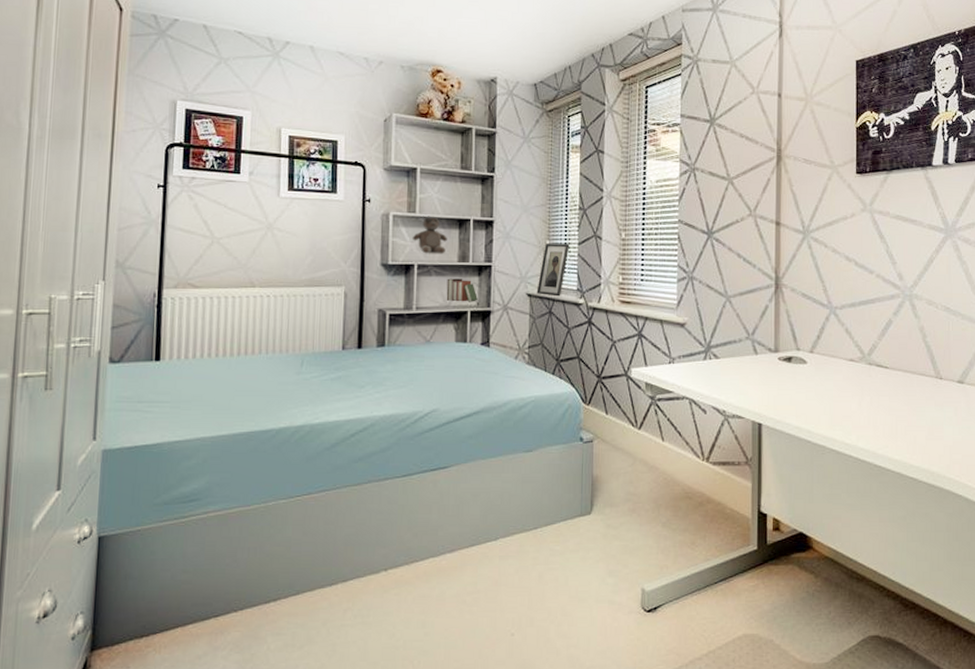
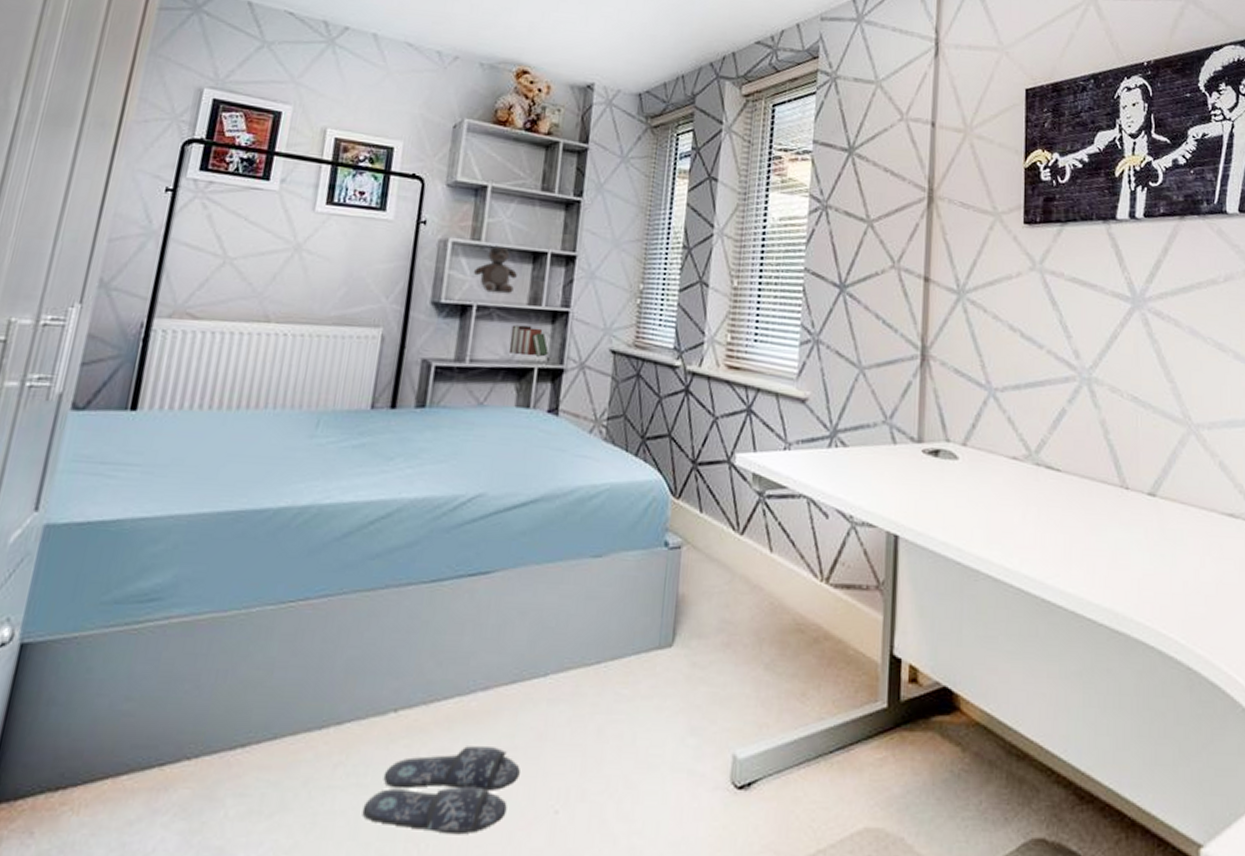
slippers: none [369,592,483,654] -> present [363,746,520,835]
picture frame: present [536,243,570,297] -> none [622,288,669,356]

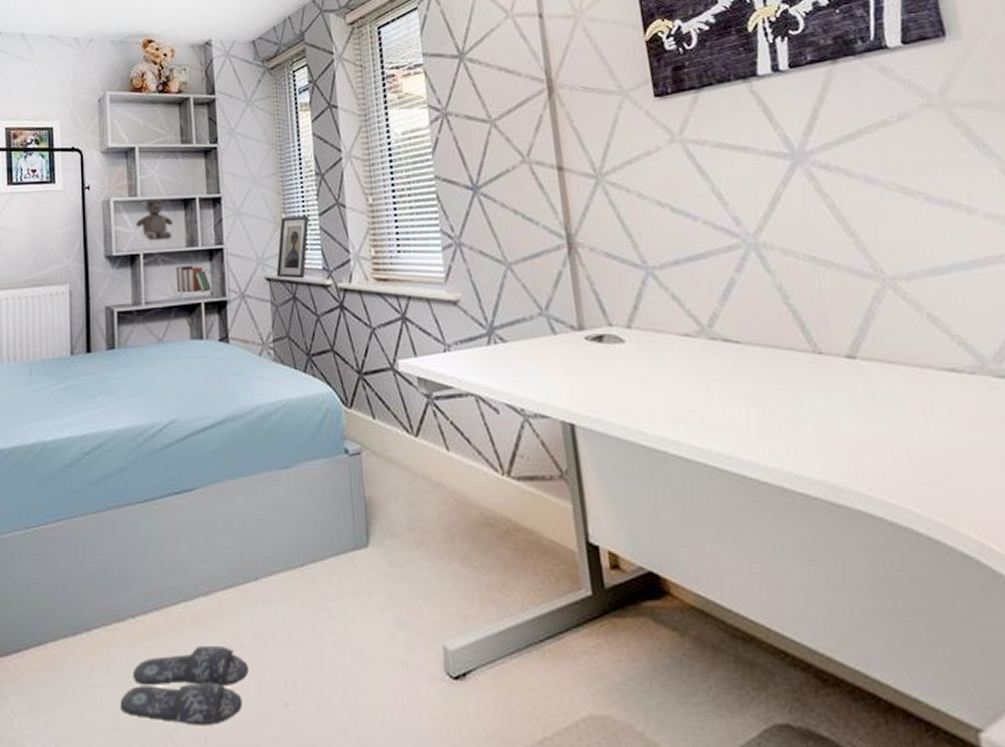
picture frame: none [622,288,669,356] -> present [276,215,309,279]

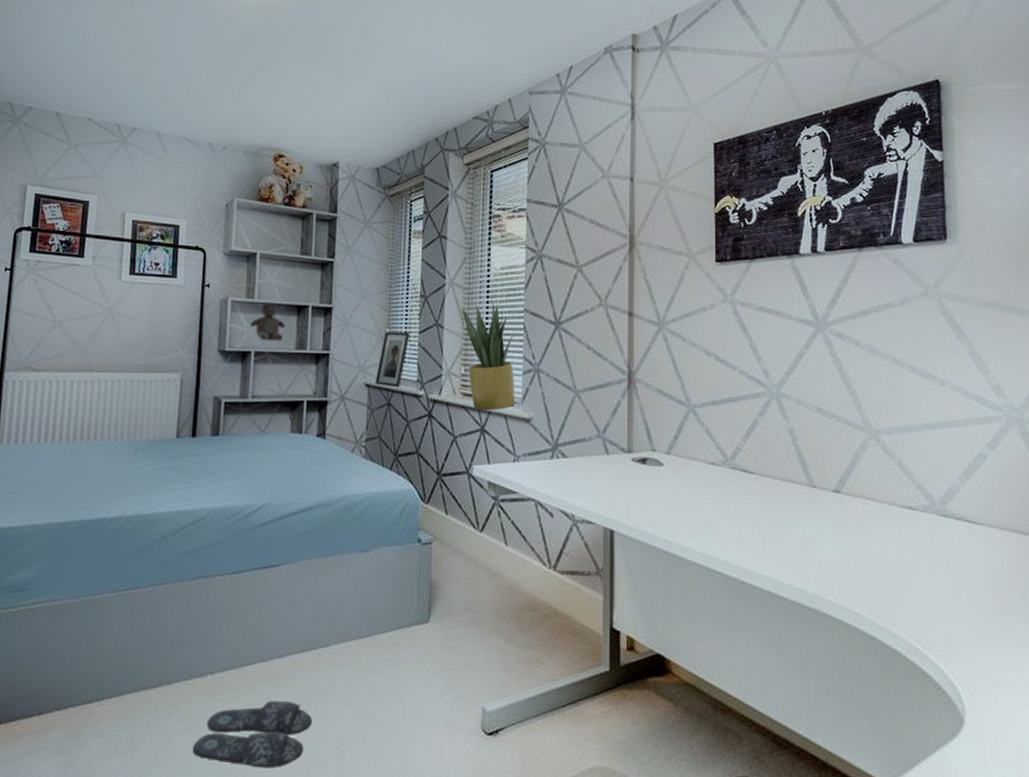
books: present [176,266,211,293] -> none [282,366,314,392]
planter: none [362,171,438,296] -> present [461,301,516,411]

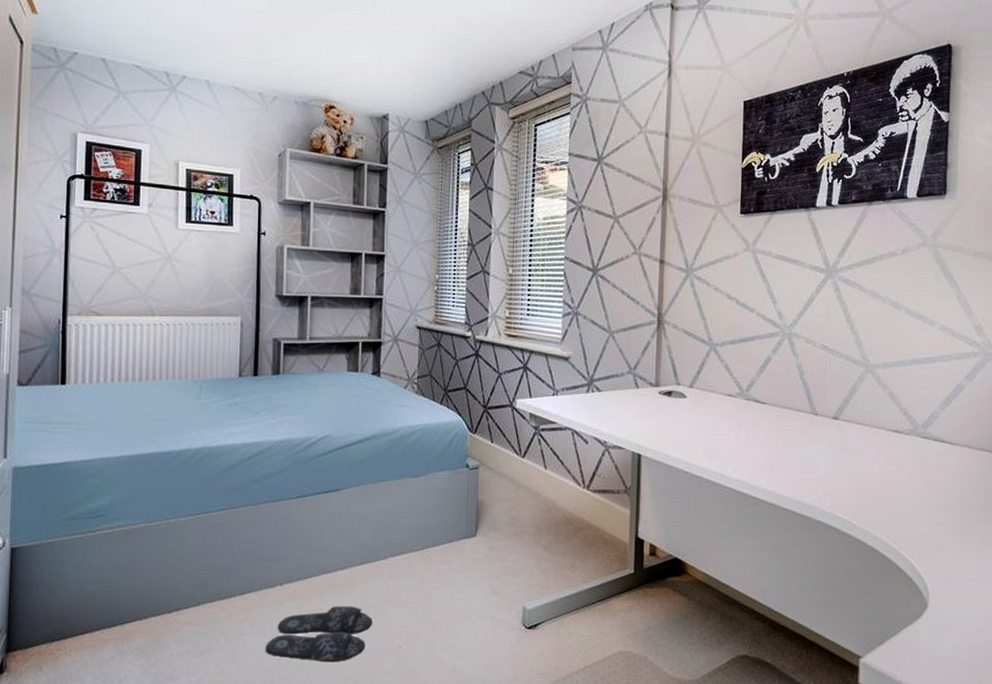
stuffed animal: present [249,301,285,341] -> none [305,249,340,287]
picture frame: present [375,331,410,388] -> none [426,277,459,330]
planter: present [461,301,516,411] -> none [506,249,556,350]

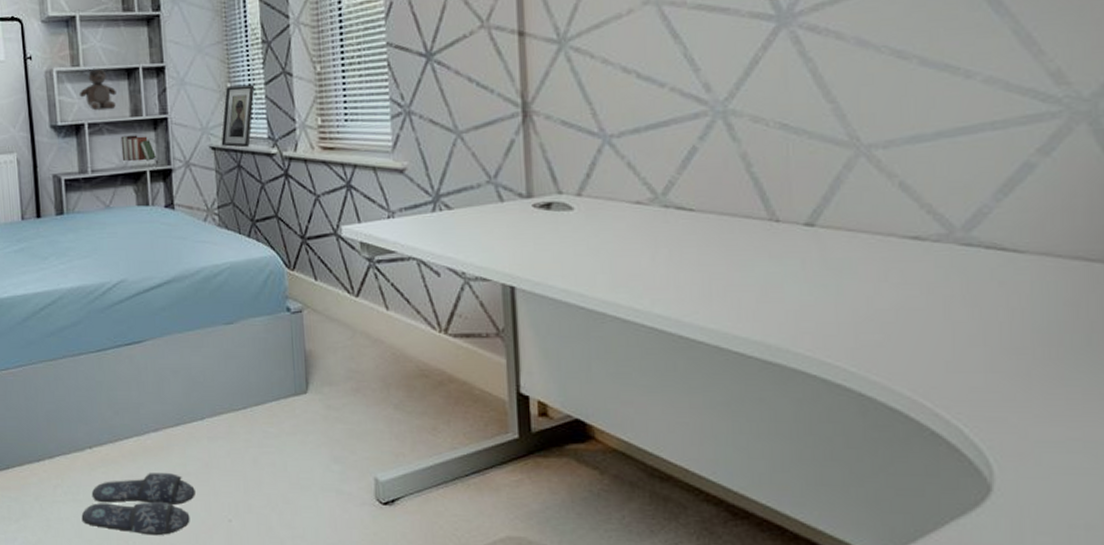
stuffed animal: none [305,249,340,287] -> present [79,68,116,111]
books: none [338,310,369,334] -> present [120,135,156,162]
picture frame: none [426,277,459,330] -> present [221,84,255,148]

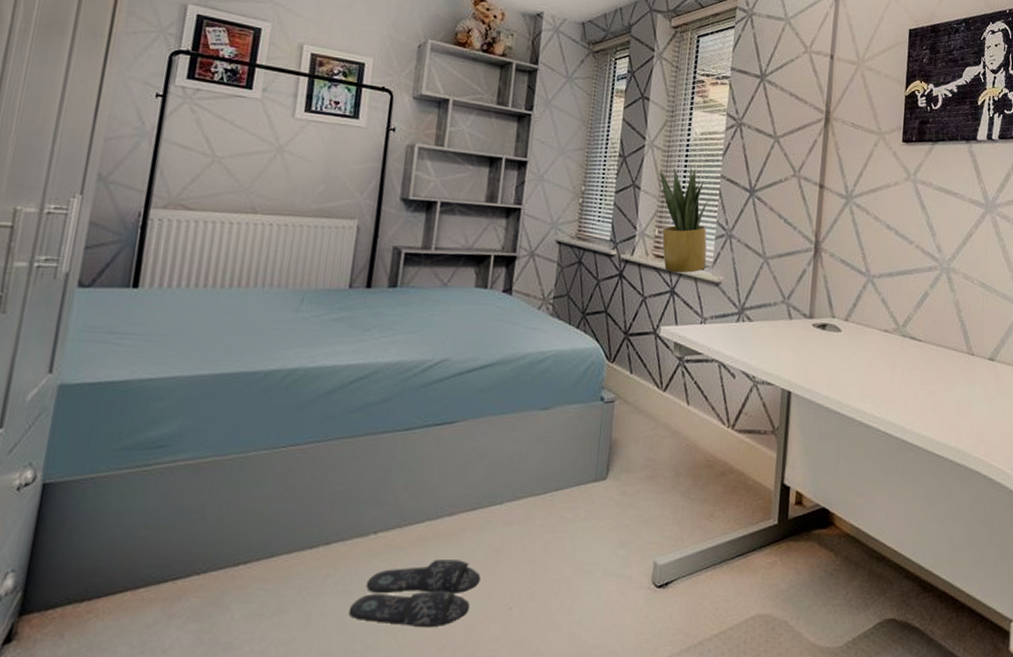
stuffed animal: present [79,68,116,111] -> none [437,150,476,193]
books: present [120,135,156,162] -> none [469,219,503,246]
picture frame: present [221,84,255,148] -> none [567,189,606,246]
planter: none [310,37,384,165] -> present [658,165,711,274]

